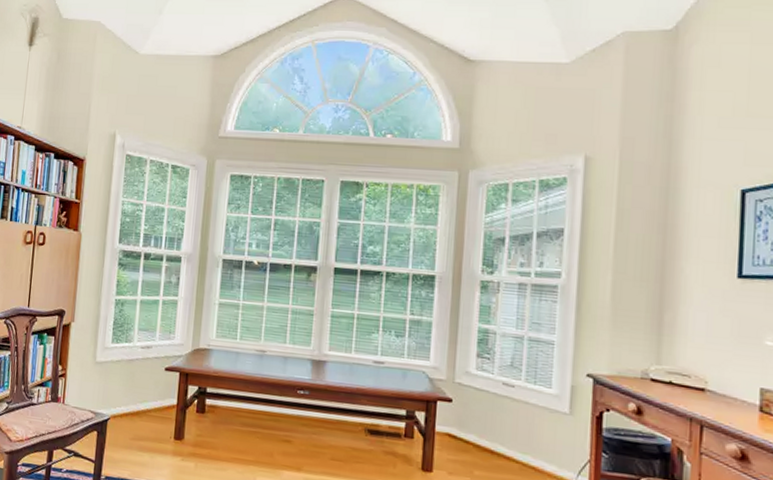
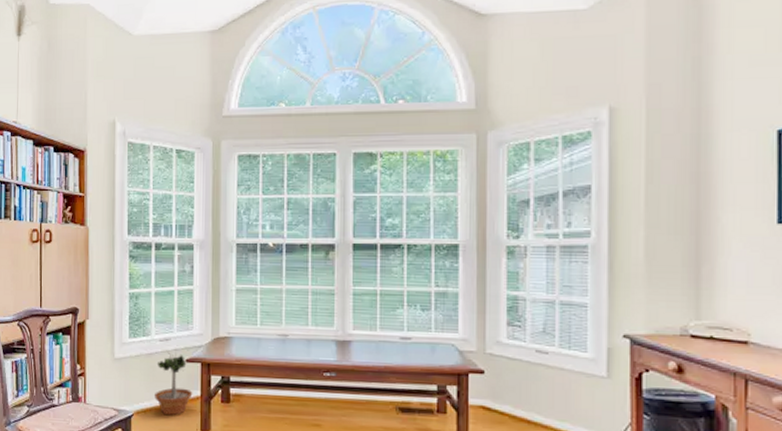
potted tree: none [132,356,170,422] -> present [155,348,193,415]

